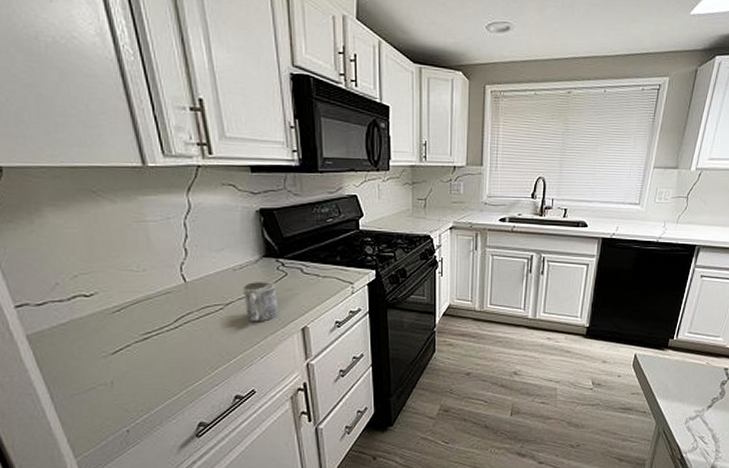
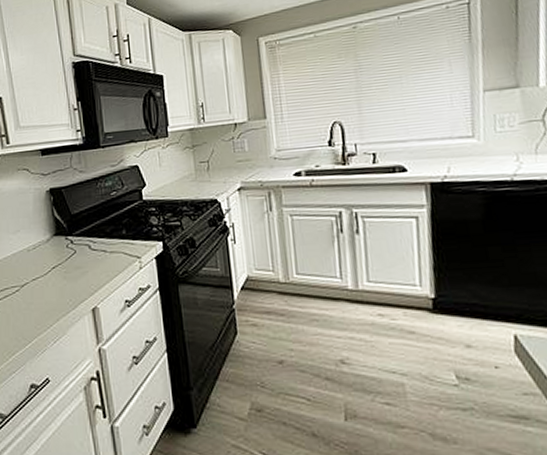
mug: present [243,280,278,322] -> none [36,259,69,304]

